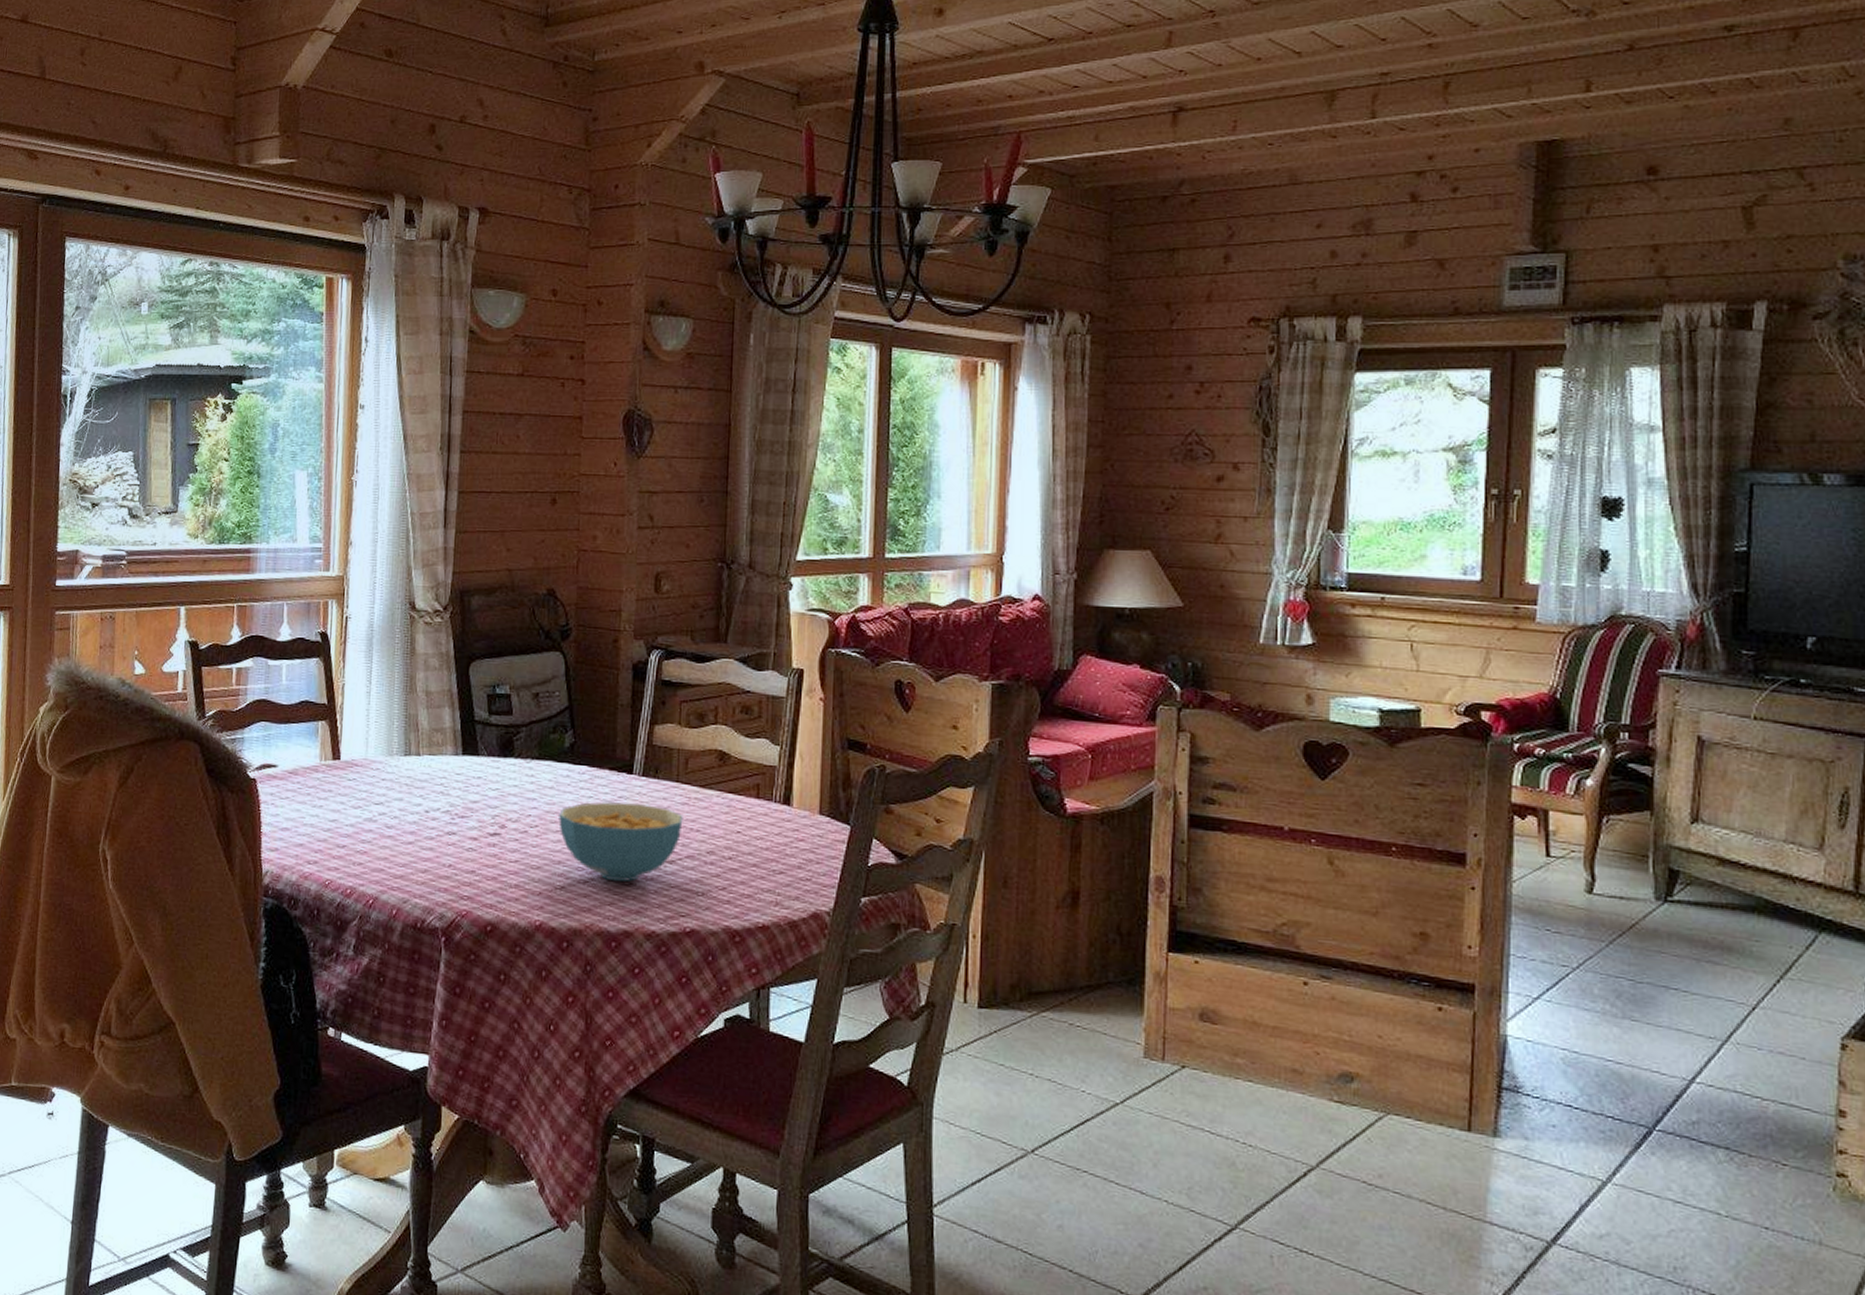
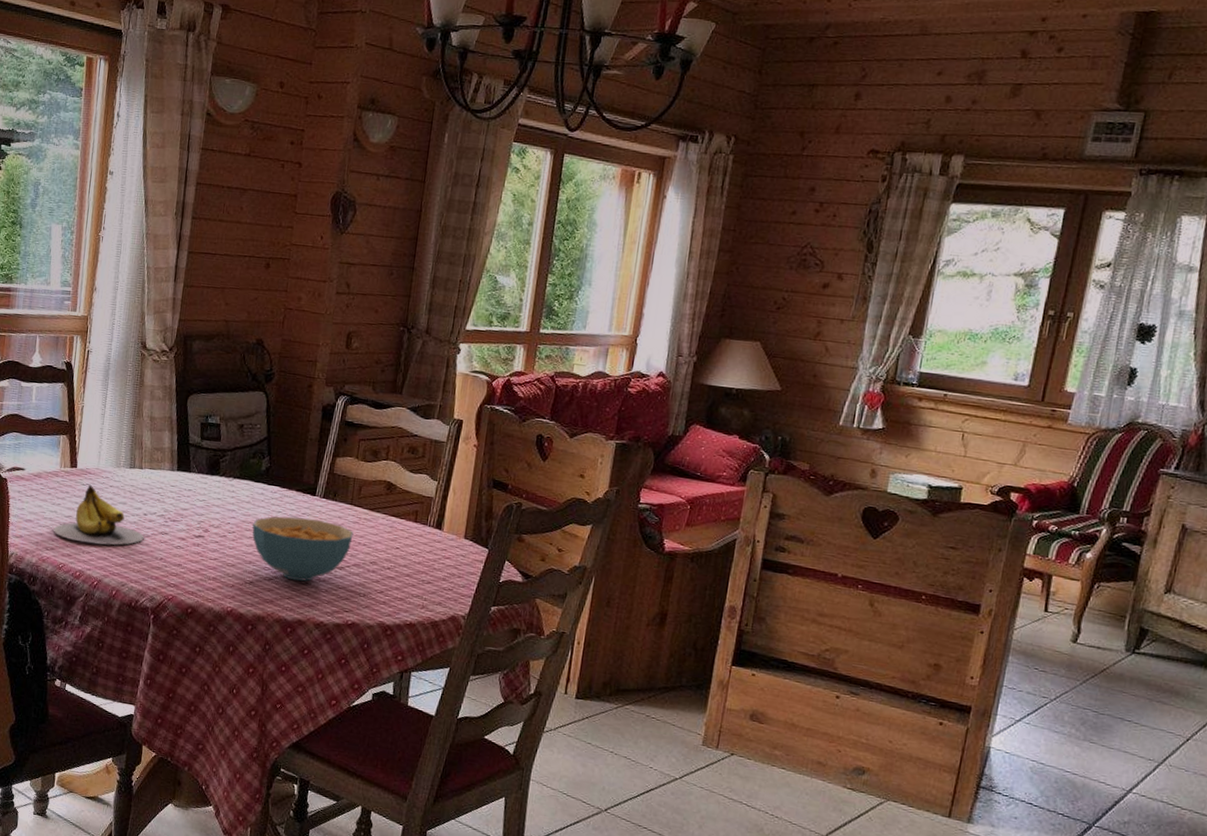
banana: none [315,778,427,853] -> present [53,484,144,545]

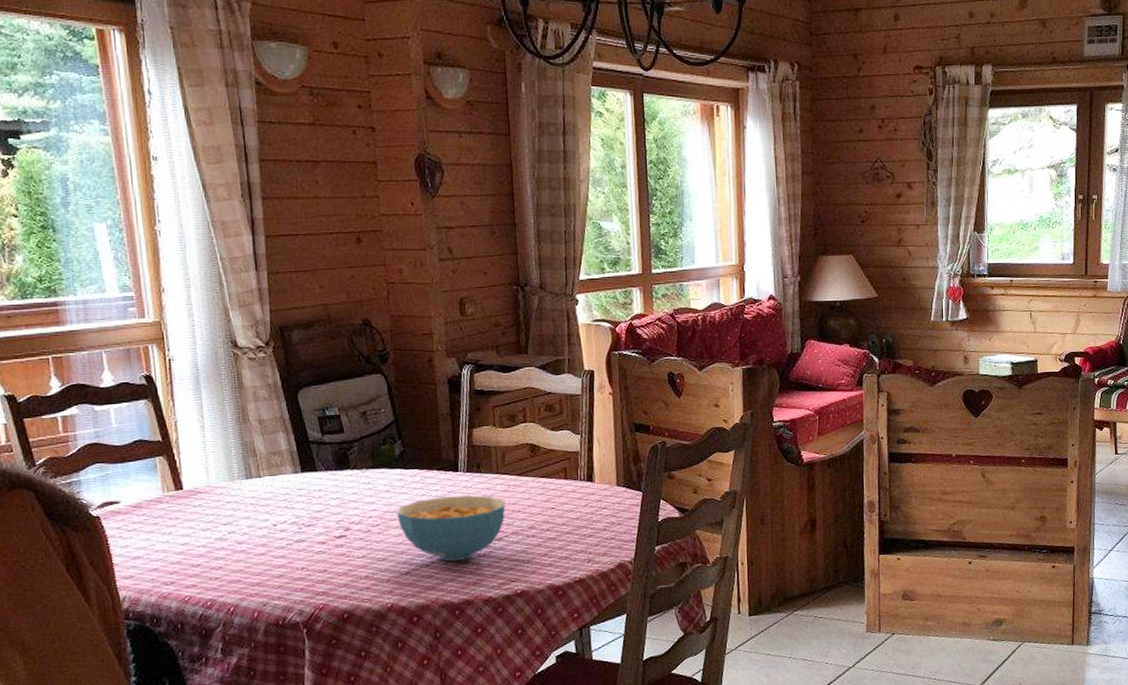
banana: present [53,484,144,545] -> none [169,504,279,569]

